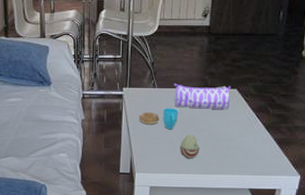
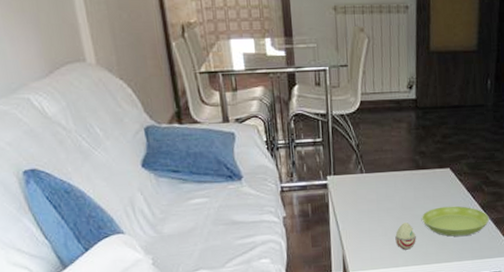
cup: present [139,108,179,129] -> none [348,194,391,219]
pencil case: present [174,83,231,110] -> none [383,165,444,194]
saucer: none [206,123,272,153] -> present [422,205,489,237]

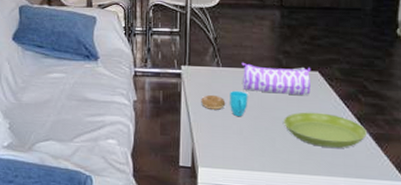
cup: none [348,194,391,219] -> present [201,90,248,116]
pencil case: none [383,165,444,194] -> present [241,62,311,96]
decorative egg: present [395,222,416,250] -> none [251,124,276,154]

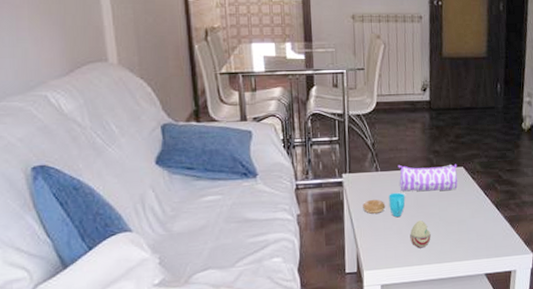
decorative egg: none [251,124,276,154] -> present [410,220,431,248]
saucer: present [284,112,367,149] -> none [436,203,503,235]

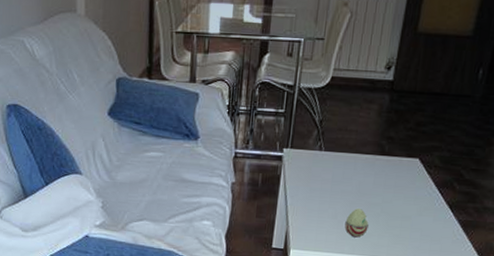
cup: present [363,192,406,217] -> none [299,175,347,201]
pencil case: present [398,163,457,192] -> none [343,146,413,183]

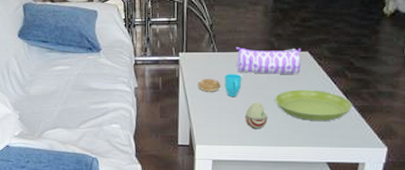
cup: none [299,175,347,201] -> present [198,73,242,97]
pencil case: none [343,146,413,183] -> present [236,46,302,75]
saucer: none [378,198,456,234] -> present [275,89,352,122]

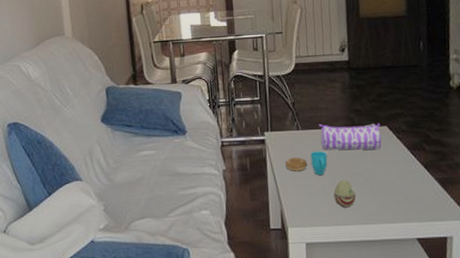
saucer: present [275,89,352,122] -> none [360,164,434,197]

